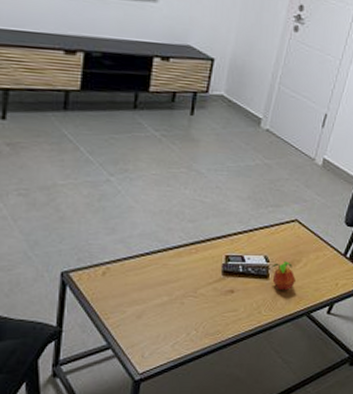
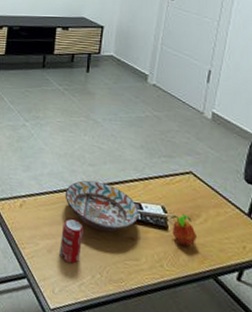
beverage can: none [151,279,180,325] -> present [59,218,83,264]
decorative bowl: none [159,237,241,288] -> present [65,180,139,232]

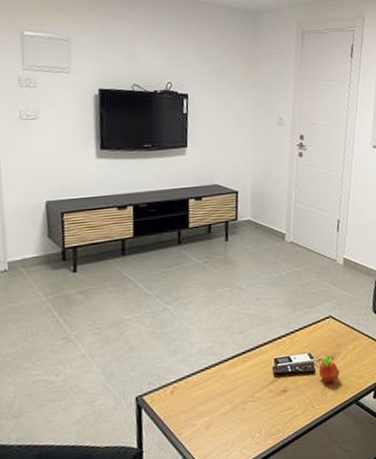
beverage can: present [59,218,83,264] -> none [217,389,240,433]
decorative bowl: present [65,180,139,232] -> none [216,346,289,393]

